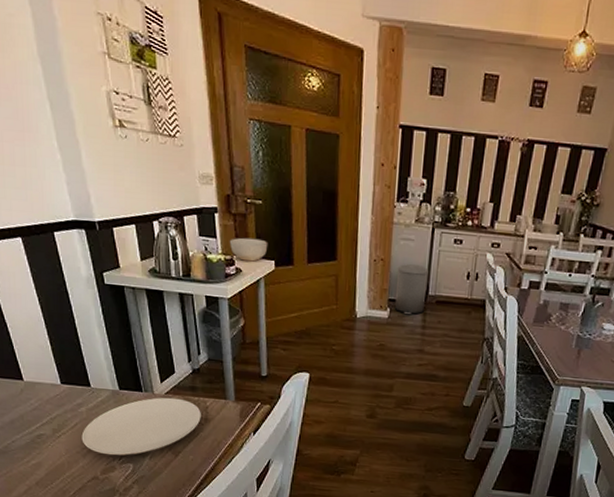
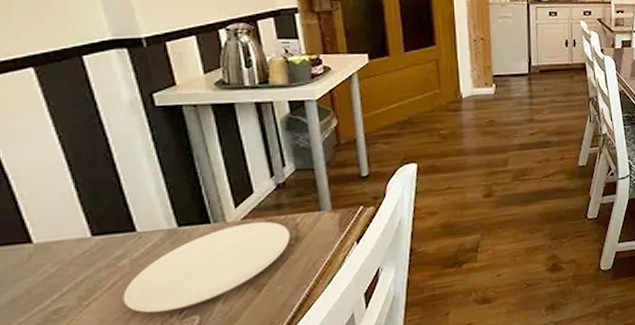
bowl: present [229,237,268,262] -> none [314,34,360,59]
pedal bin: present [395,264,428,315] -> none [498,39,530,88]

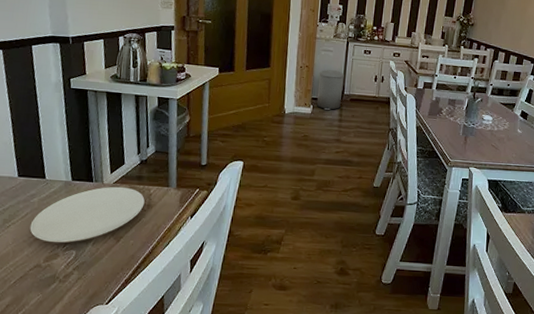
pedal bin: none [498,39,530,88] -> present [317,70,344,111]

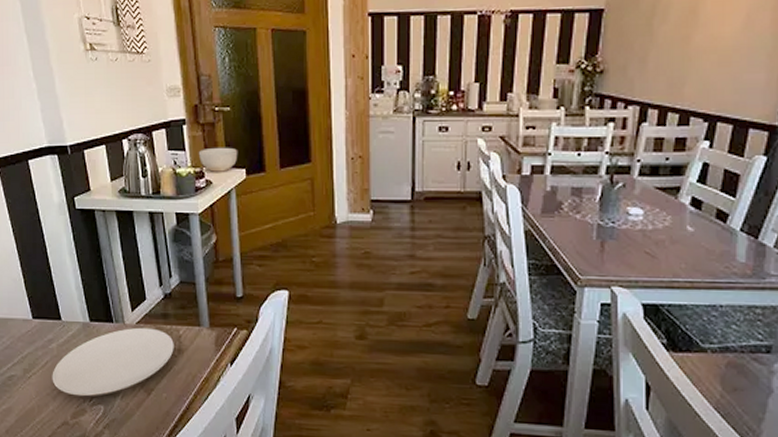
bowl: none [182,49,214,69] -> present [198,147,238,172]
pedal bin: present [317,70,344,111] -> none [377,159,413,216]

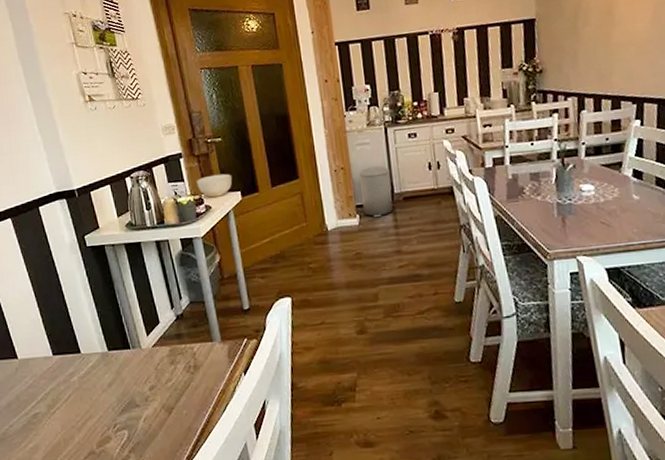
plate: present [52,327,174,397] -> none [75,349,190,425]
pedal bin: none [377,159,413,216] -> present [358,166,393,218]

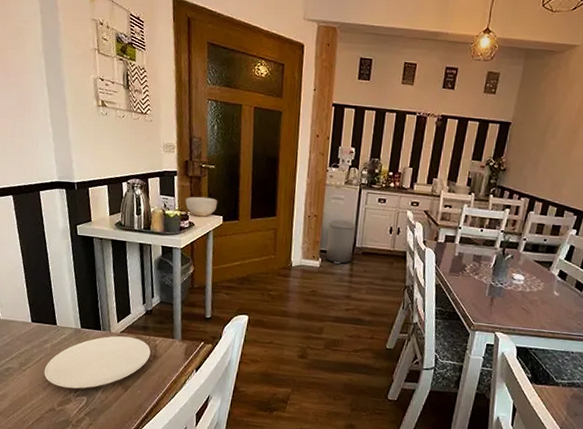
plate: none [75,349,190,425] -> present [44,336,151,389]

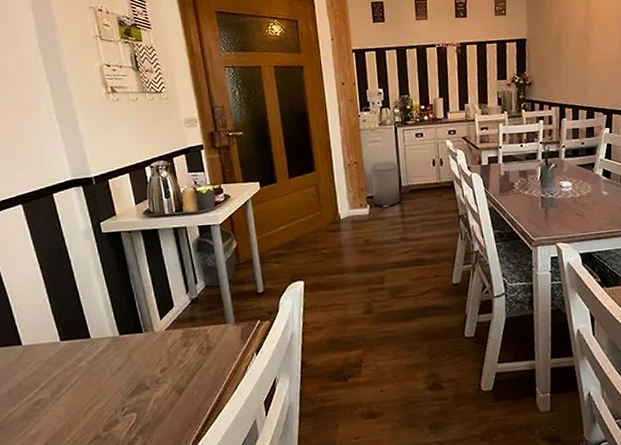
plate: present [44,336,151,389] -> none [82,332,203,409]
bowl: present [185,196,218,217] -> none [216,165,252,188]

